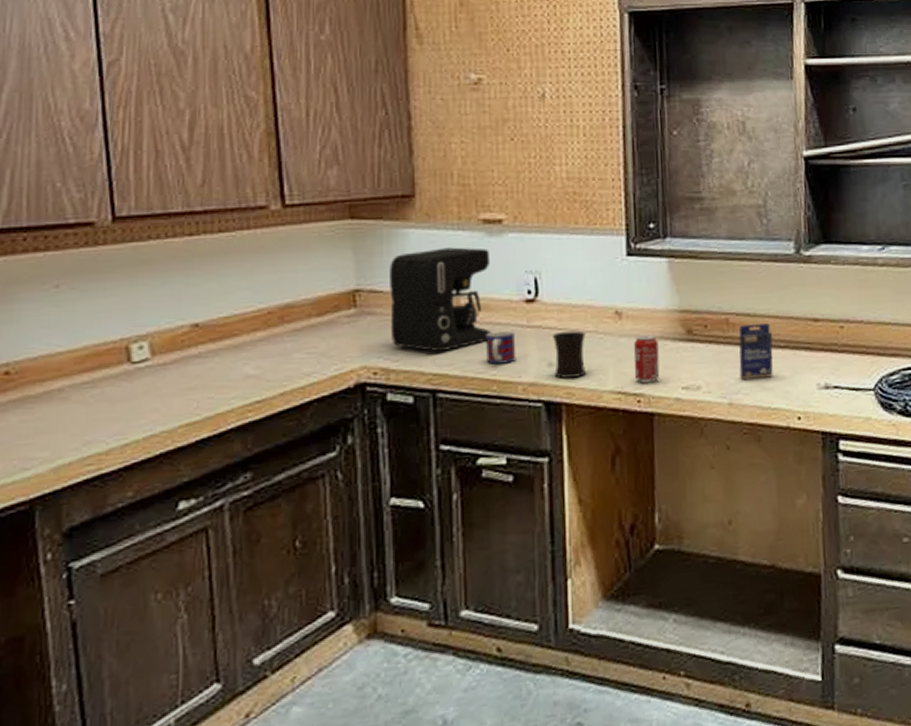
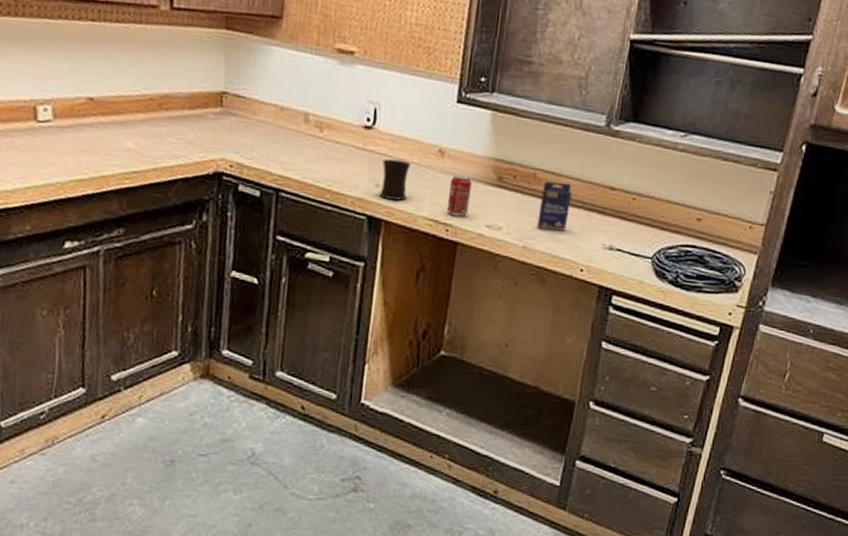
coffee maker: present [390,247,492,352] -> none [248,67,340,158]
mug: present [486,330,517,364] -> none [324,148,352,178]

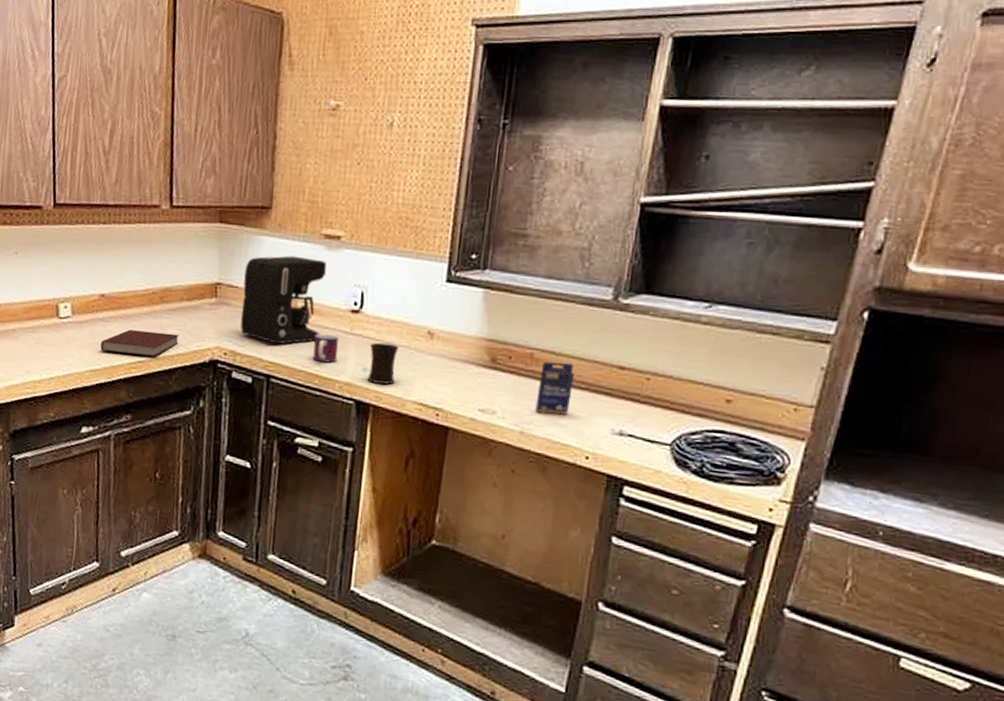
notebook: none [88,137,180,168] -> present [100,329,179,357]
coffee maker: none [248,67,340,158] -> present [240,255,327,345]
mug: none [324,148,352,178] -> present [313,333,339,363]
beverage can: present [446,174,472,217] -> none [436,356,463,401]

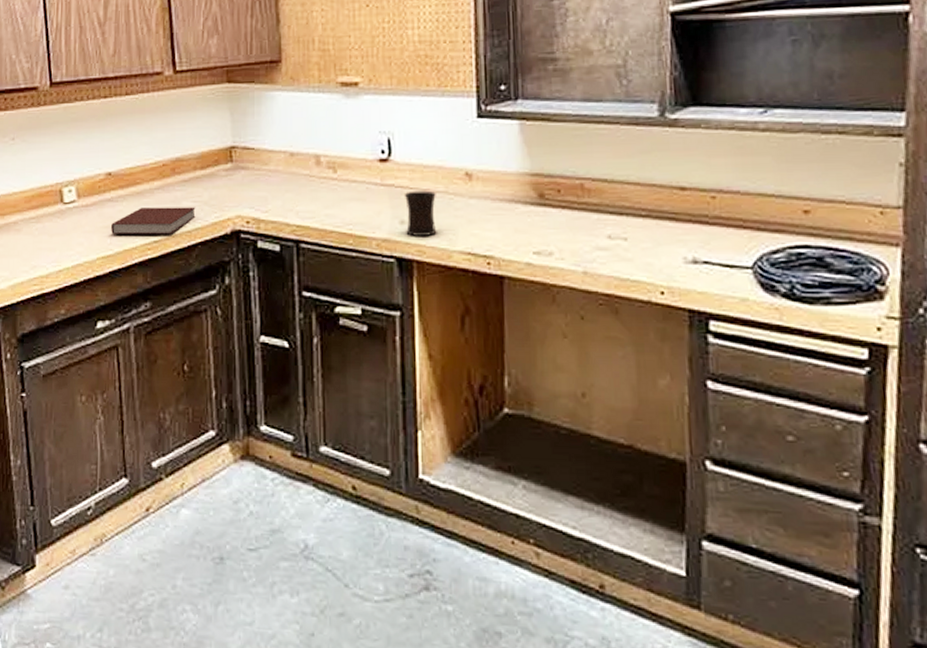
coffee maker: present [240,255,327,345] -> none [260,108,349,206]
mug: present [313,333,339,363] -> none [343,187,371,219]
small box: present [535,361,574,415] -> none [594,190,633,248]

